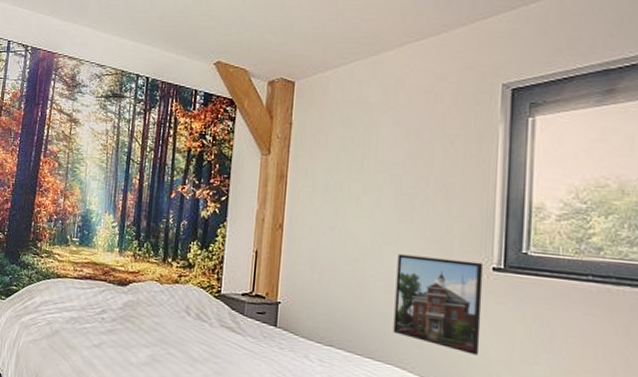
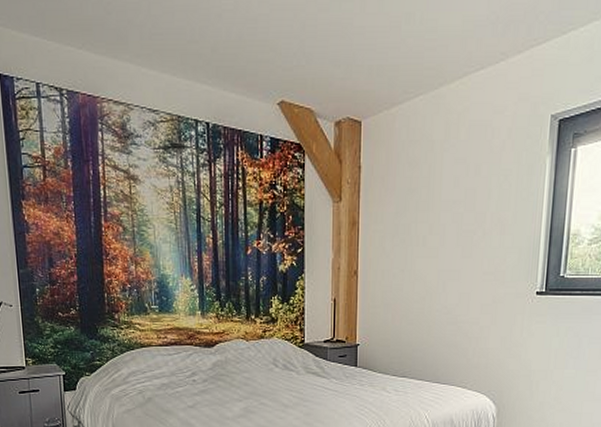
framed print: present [393,254,484,356] -> none [455,288,529,368]

